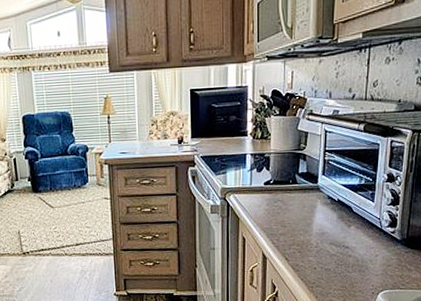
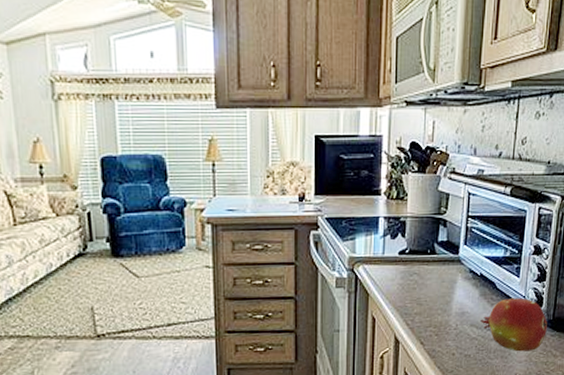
fruit: none [339,219,402,267] -> present [481,297,547,352]

